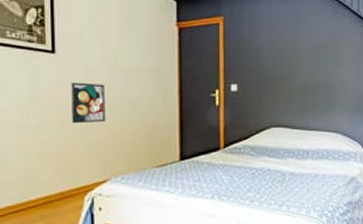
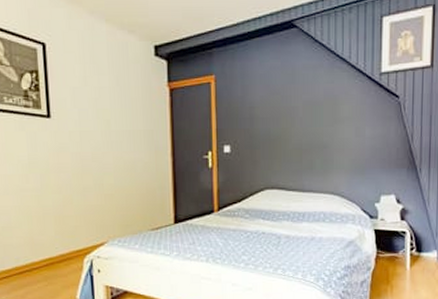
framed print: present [71,82,105,124] -> none [67,147,101,188]

